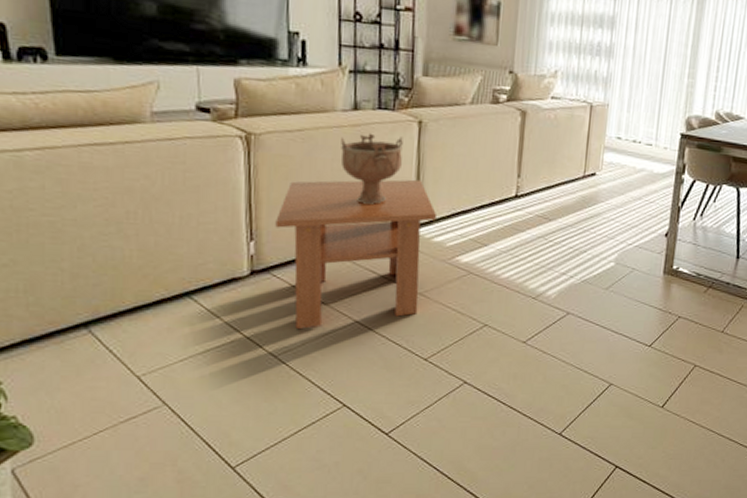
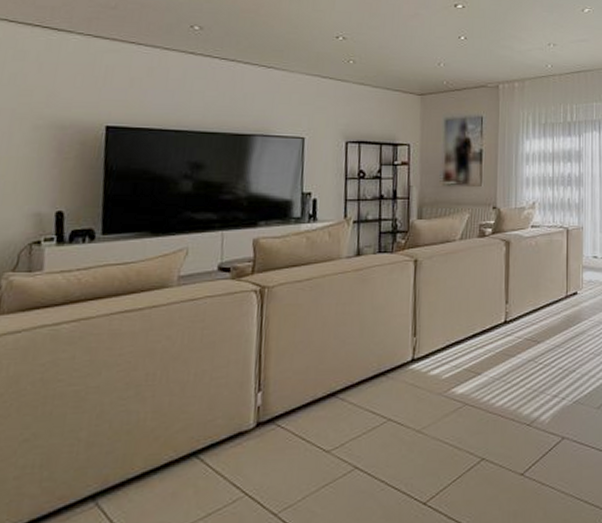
coffee table: present [275,179,437,329] -> none [282,315,433,481]
decorative bowl: present [341,133,403,205] -> none [345,275,401,344]

